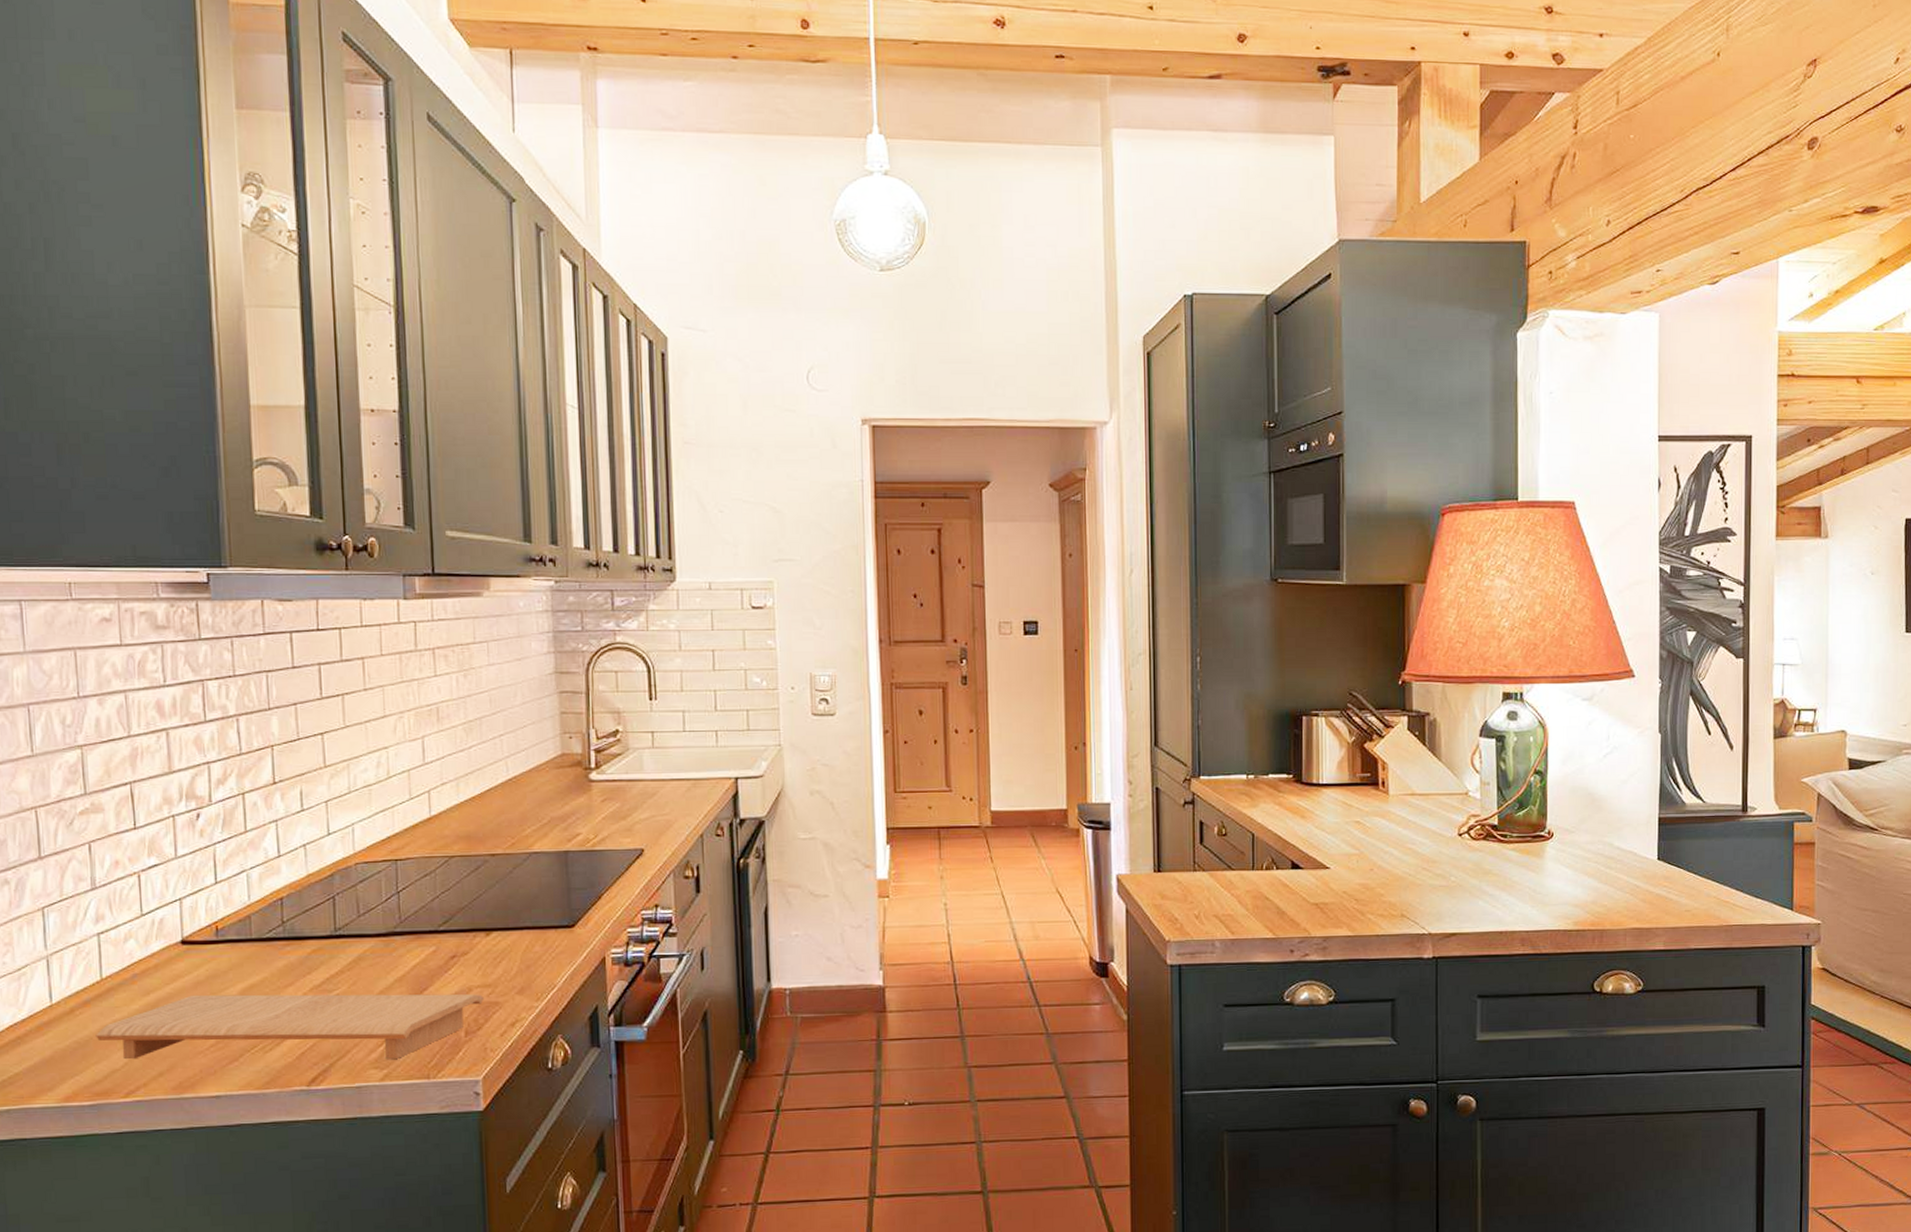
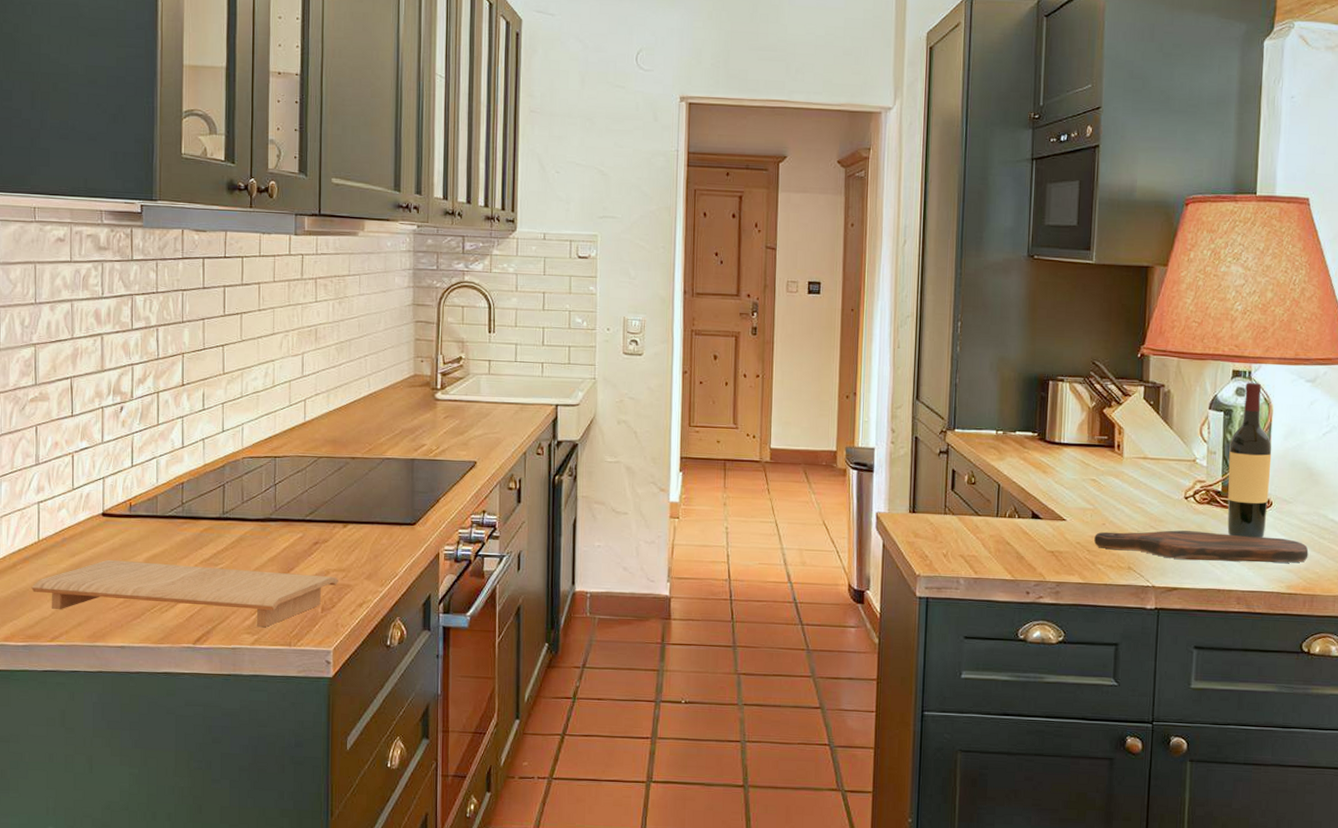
cutting board: none [1362,870,1595,903] -> present [1094,530,1309,563]
wine bottle: none [1504,705,1550,873] -> present [1227,383,1272,538]

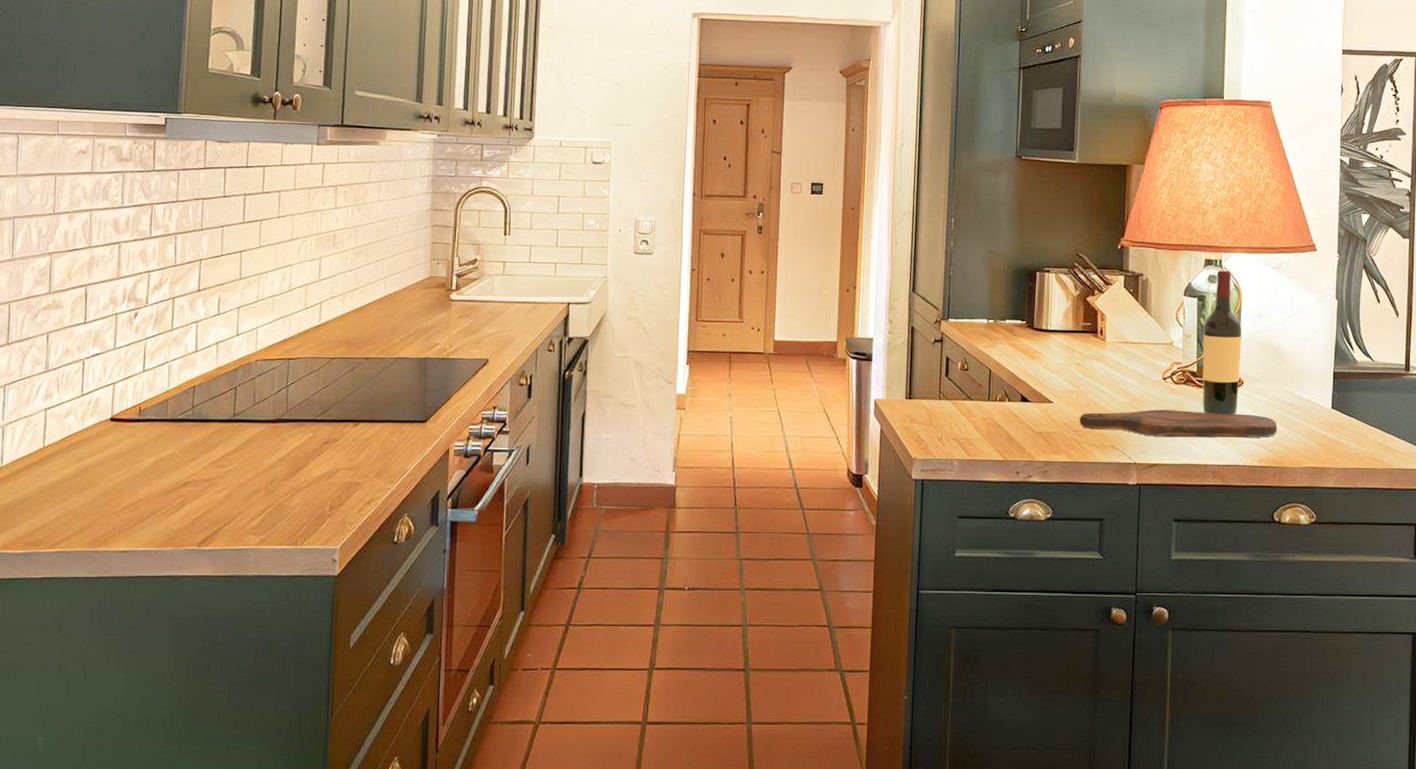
cutting board: present [31,559,338,628] -> none [33,464,348,528]

